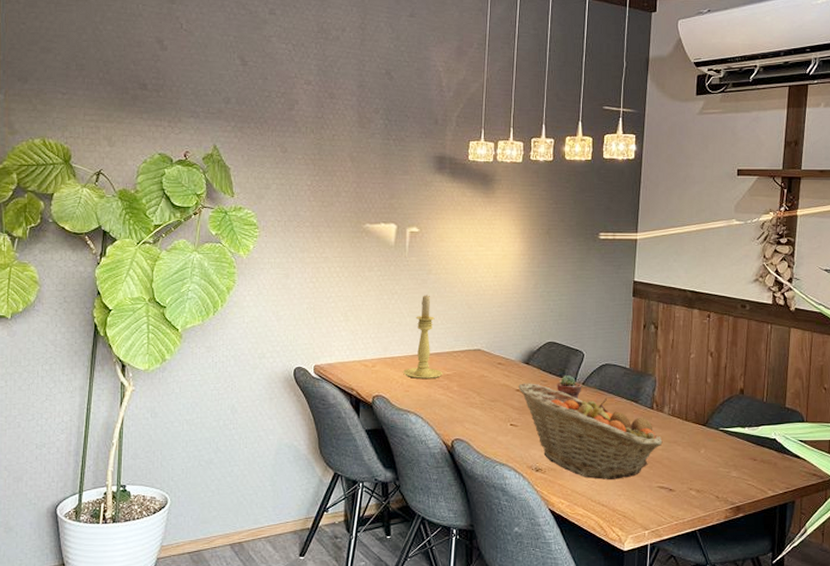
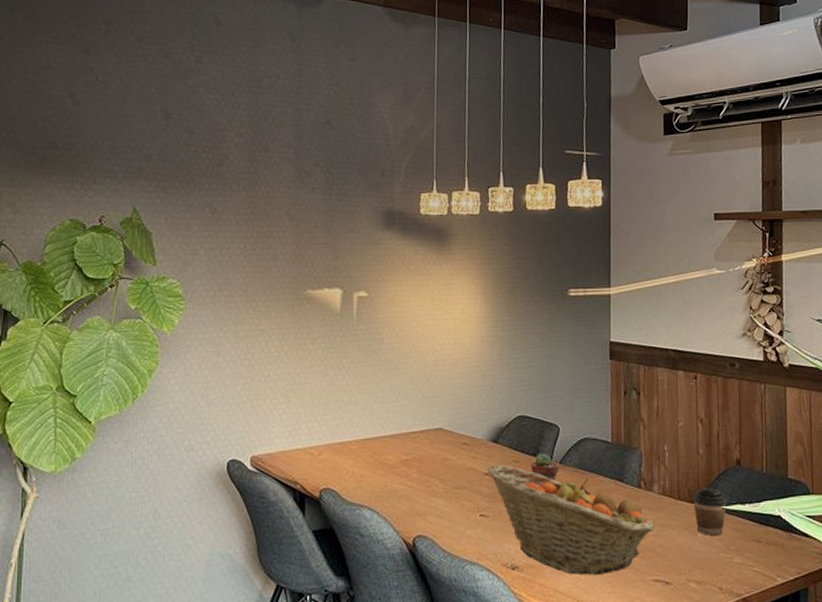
candle holder: present [403,295,443,380] -> none [354,368,401,467]
coffee cup: none [698,412,729,453] -> present [692,488,728,536]

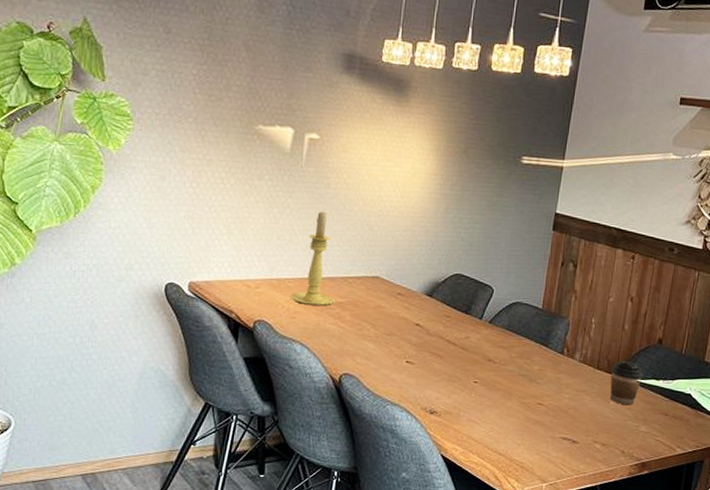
candle holder: none [354,368,401,467] -> present [290,211,336,307]
fruit basket: present [487,465,655,575] -> none [418,317,571,427]
potted succulent: present [530,454,559,481] -> none [460,312,488,338]

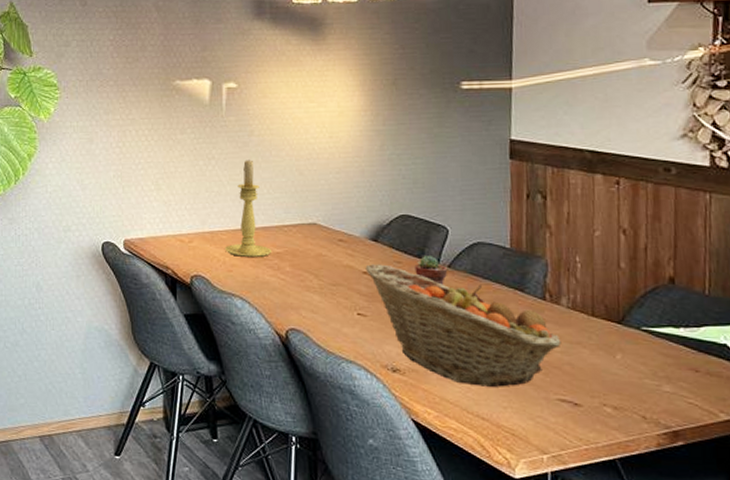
fruit basket: none [418,317,571,427] -> present [365,264,562,387]
potted succulent: none [460,312,488,338] -> present [414,256,447,285]
coffee cup: present [610,361,644,406] -> none [610,306,656,360]

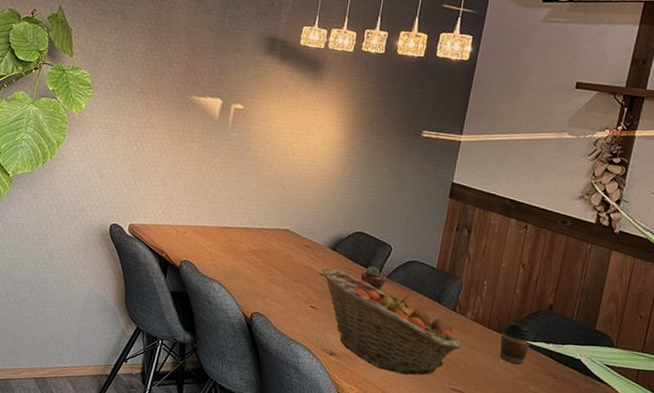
candle holder: present [225,160,272,258] -> none [212,170,251,253]
coffee cup: none [610,306,656,360] -> present [499,323,533,365]

